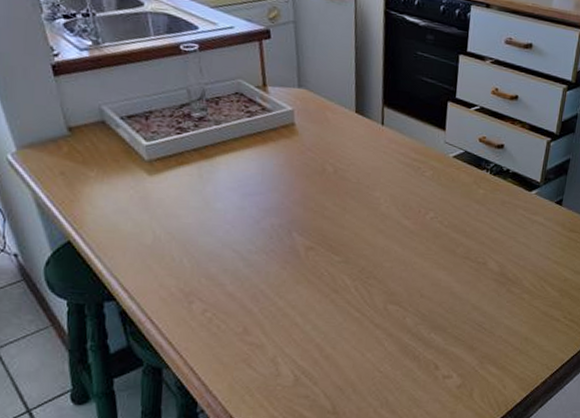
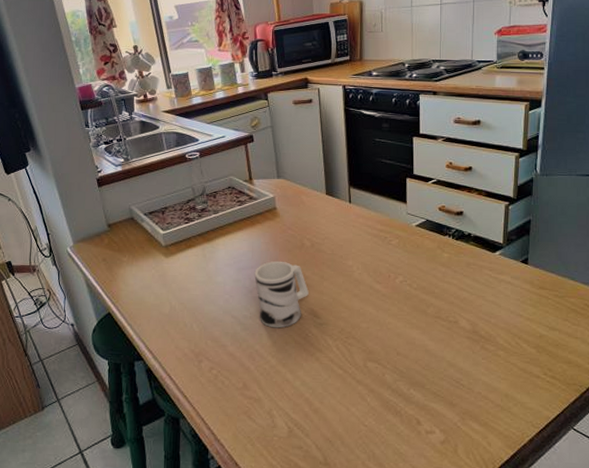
mug: none [263,187,328,266] -> present [254,260,309,328]

